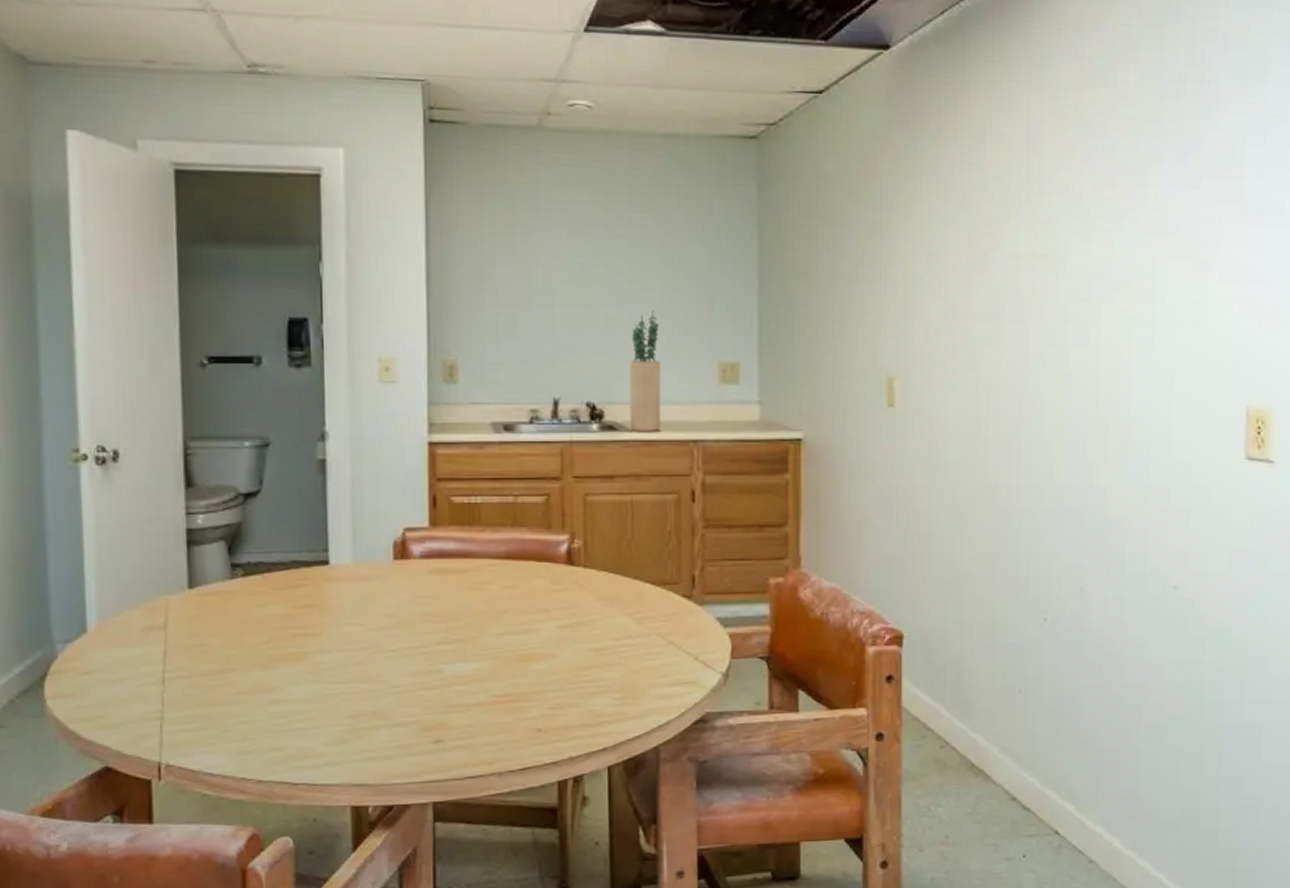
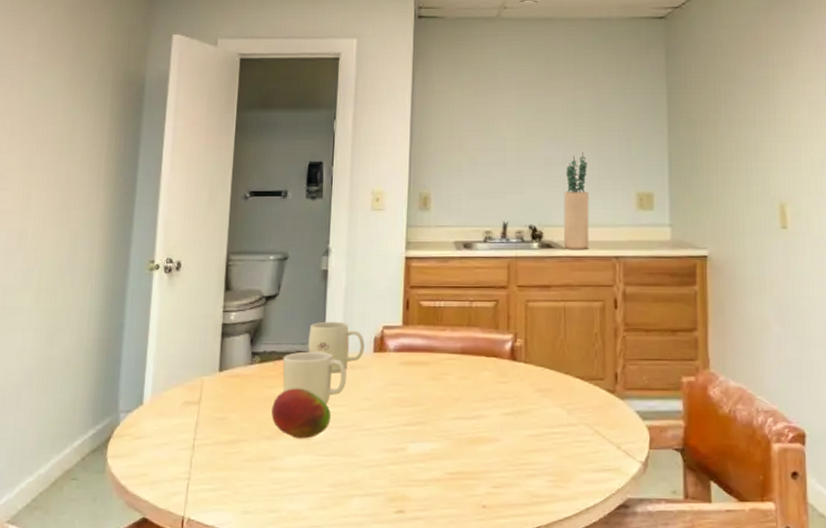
fruit: none [265,605,343,665] -> present [271,388,331,439]
mug: none [274,560,361,623] -> present [282,351,347,404]
mug: none [306,523,381,586] -> present [308,321,365,373]

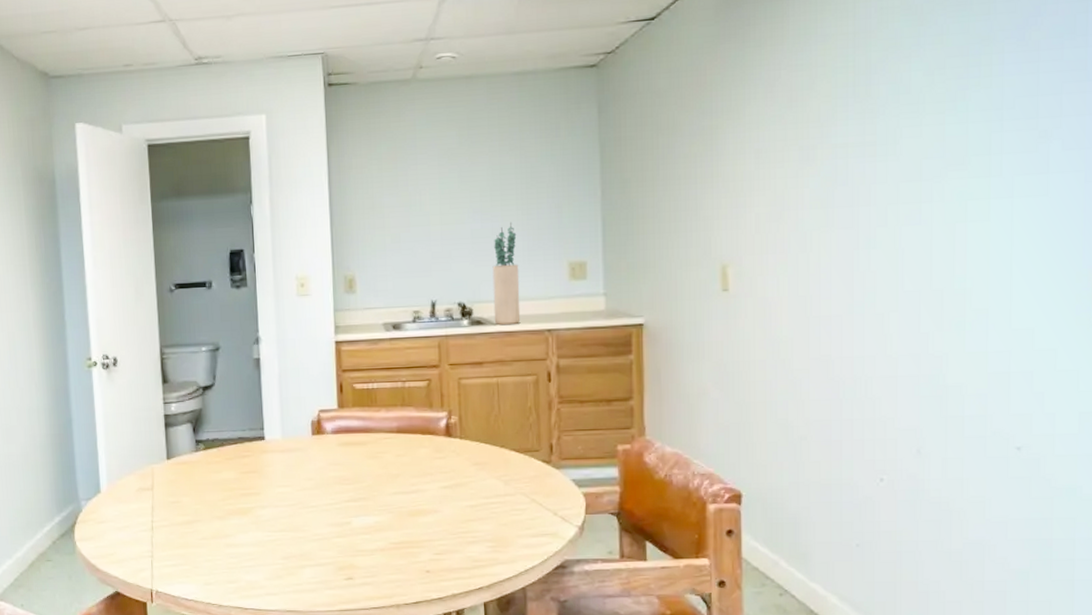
fruit: present [271,388,331,439] -> none [220,471,277,518]
mug: present [282,351,347,404] -> none [226,436,289,485]
mug: present [308,321,365,373] -> none [248,407,303,457]

